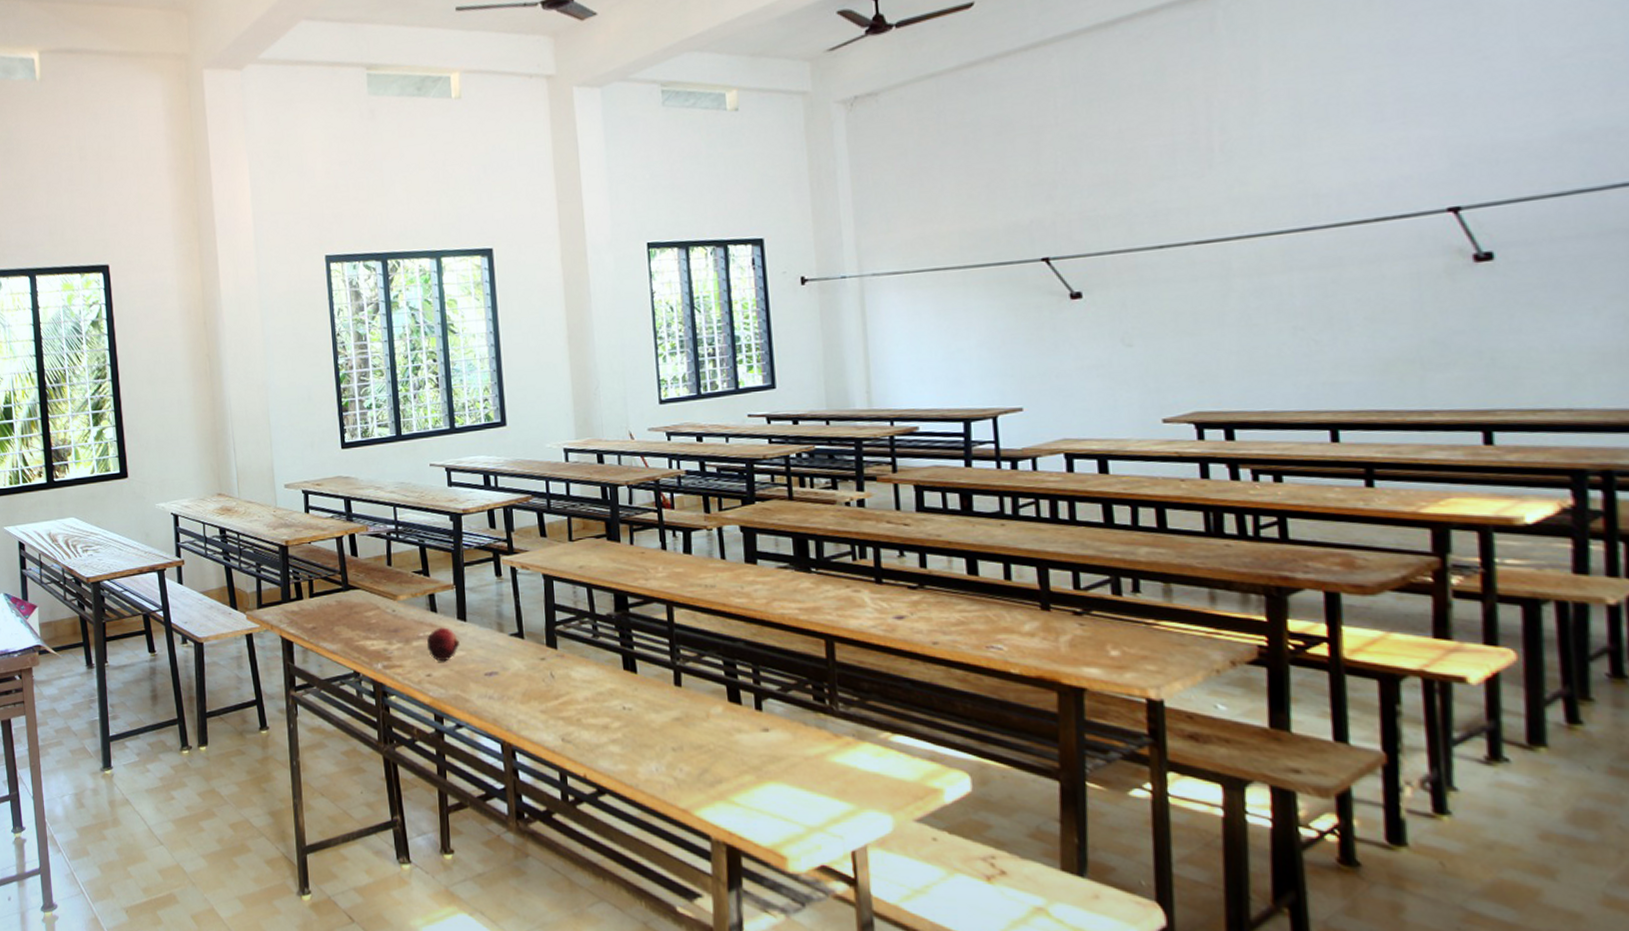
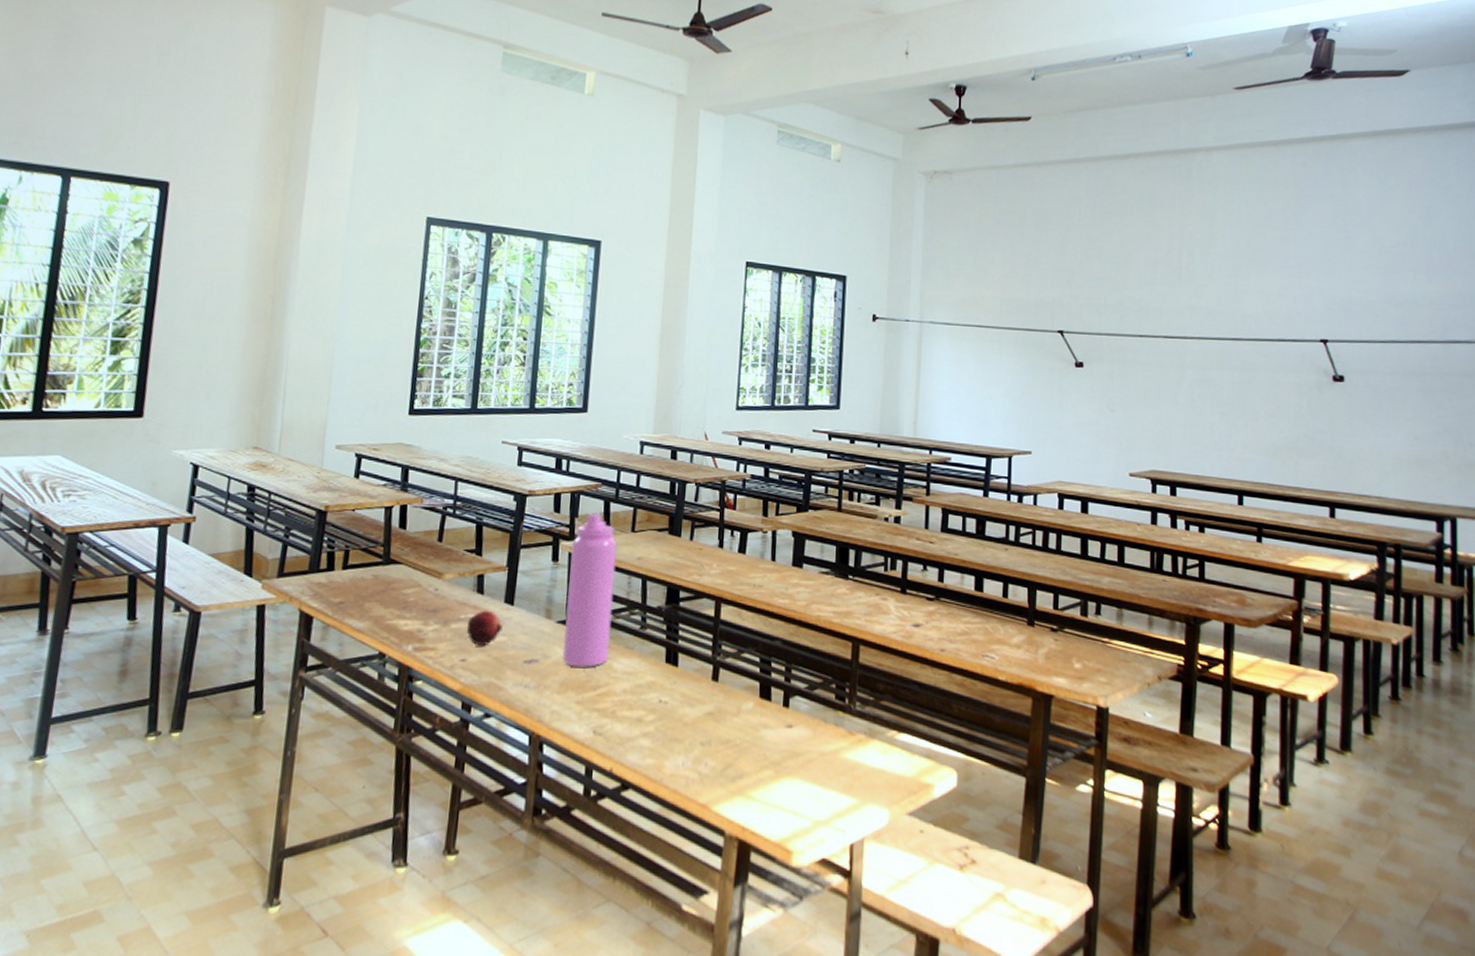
water bottle: none [512,524,565,678] -> present [562,512,617,667]

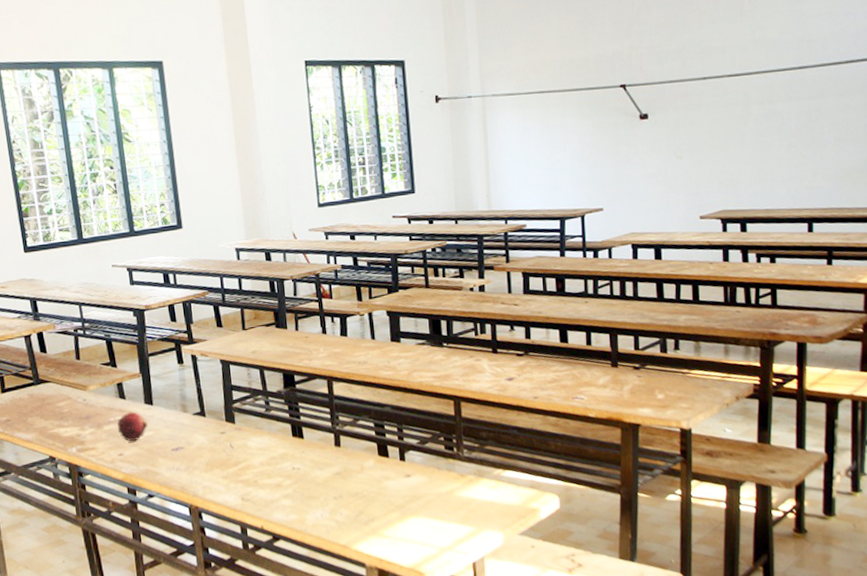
water bottle: present [562,512,617,667] -> none [192,317,243,449]

